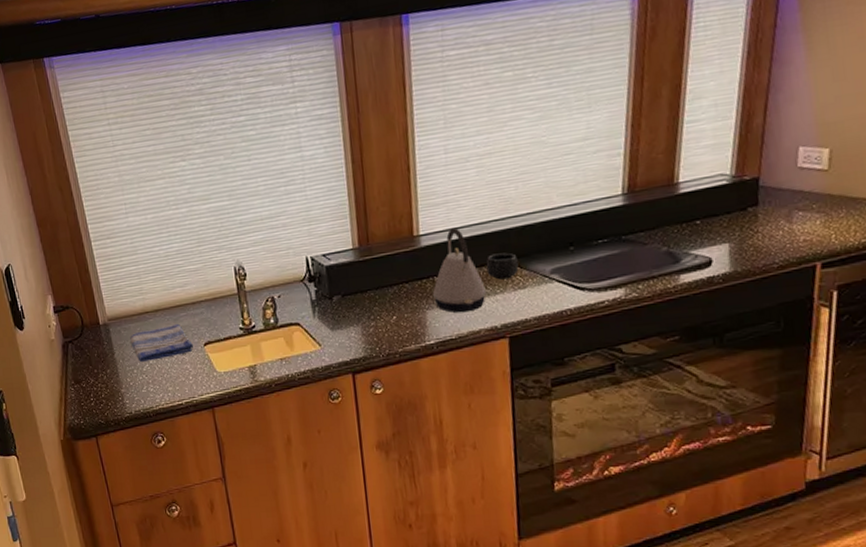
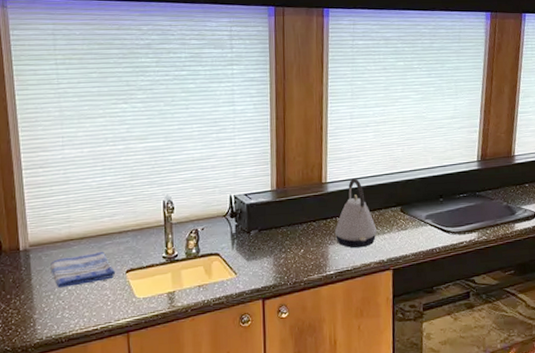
mug: present [486,252,519,280] -> none [377,200,402,222]

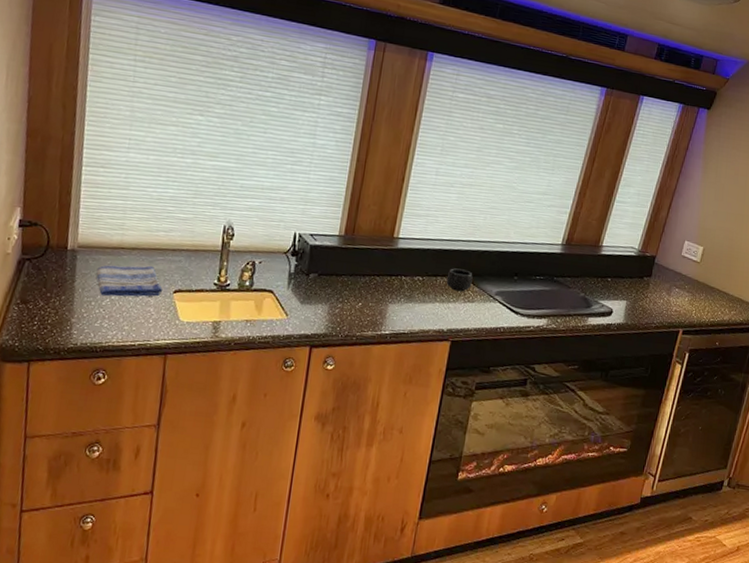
kettle: present [335,178,377,249] -> none [397,238,442,313]
mug: none [377,200,402,222] -> present [446,268,473,292]

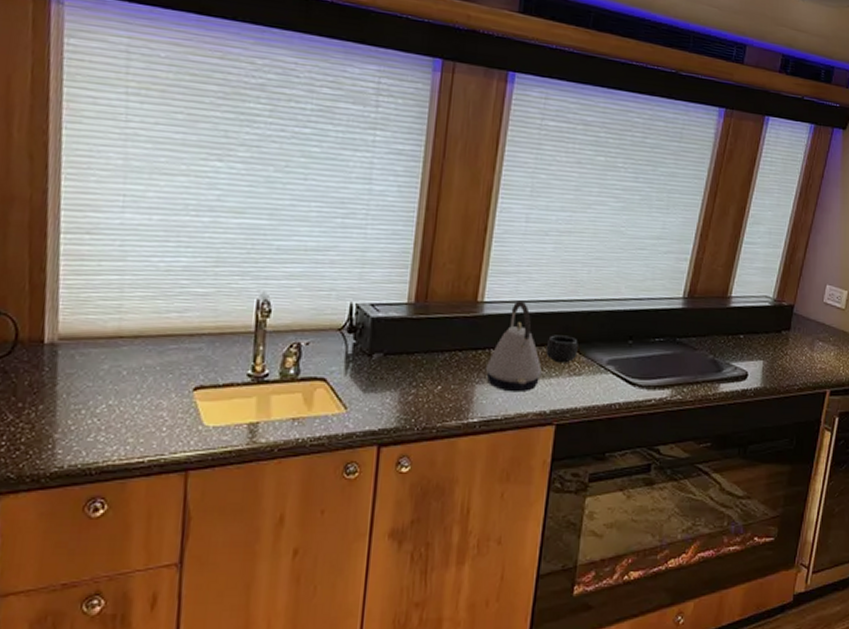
dish towel: present [96,264,163,297] -> none [86,357,178,401]
kettle: none [397,238,442,313] -> present [486,300,542,393]

